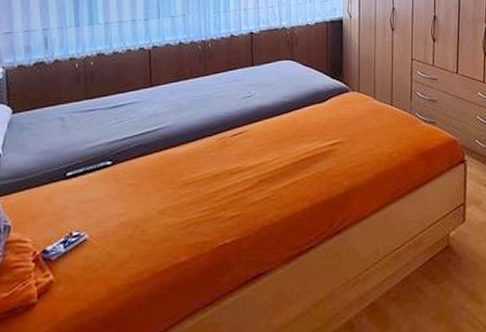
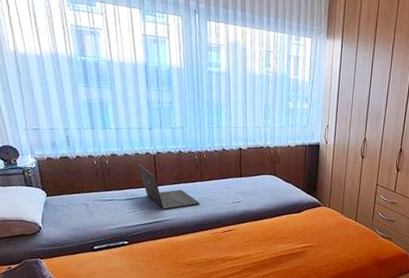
laptop: none [129,63,204,115] -> present [138,165,200,209]

